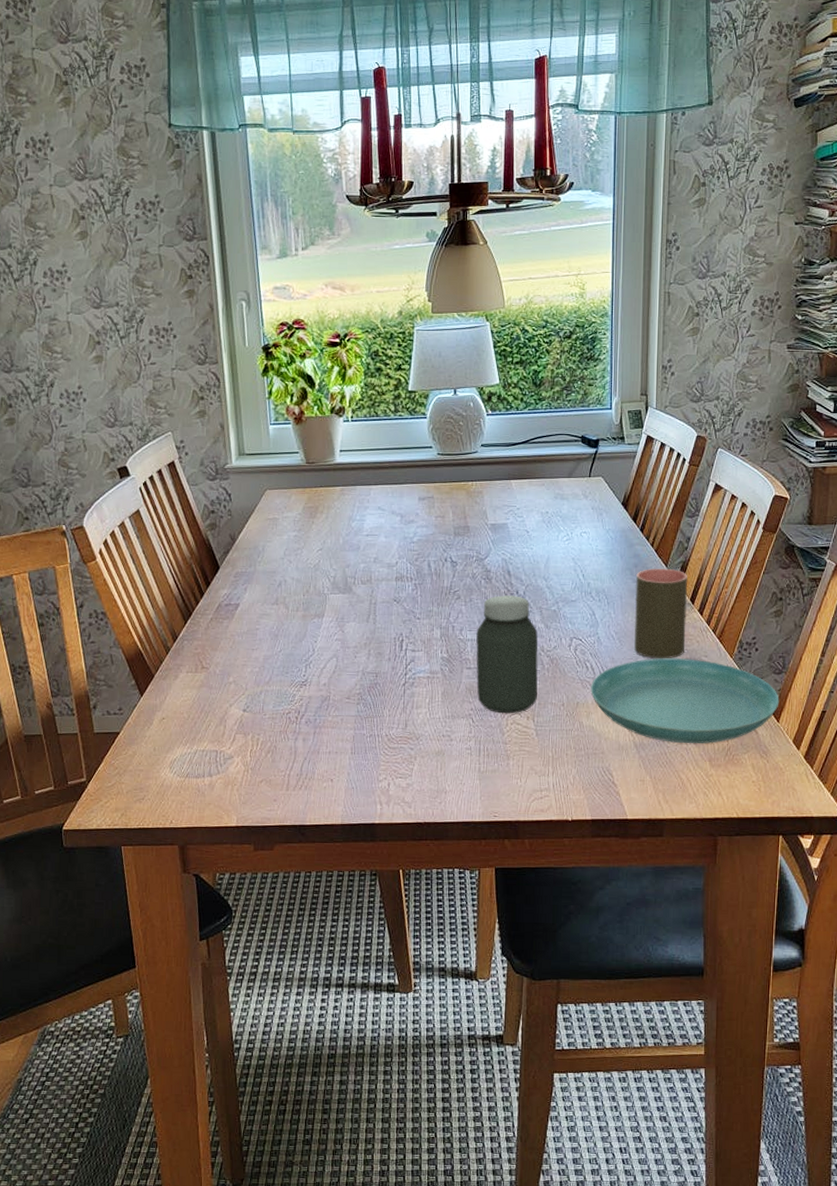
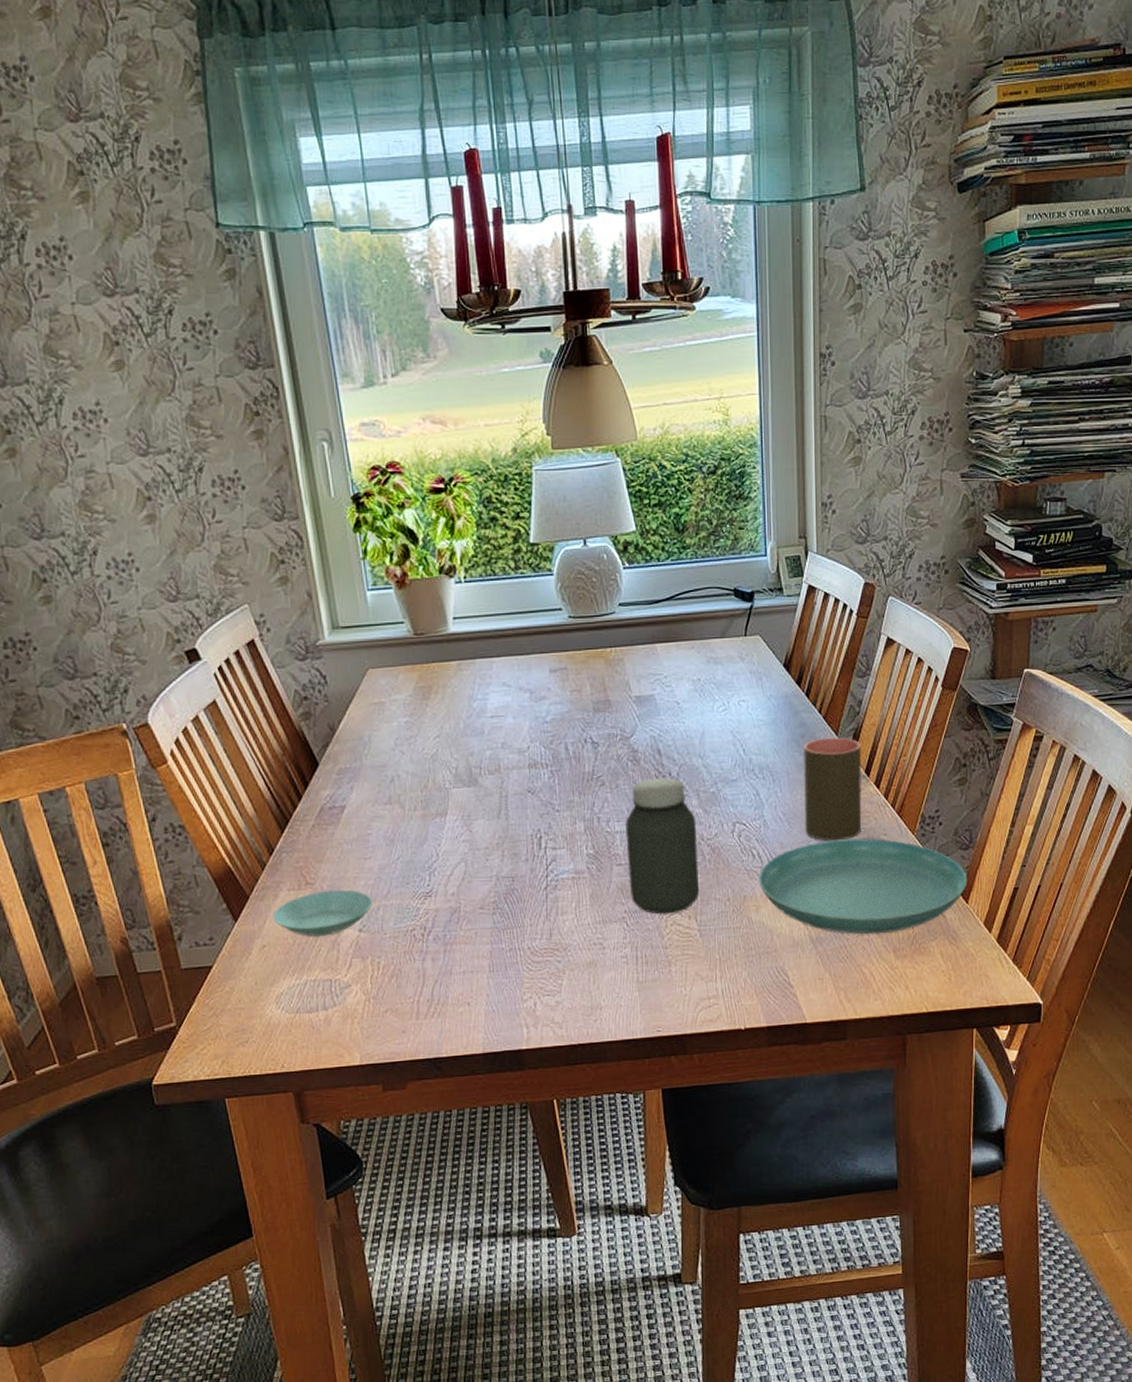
saucer: none [172,674,256,713] -> present [273,889,372,936]

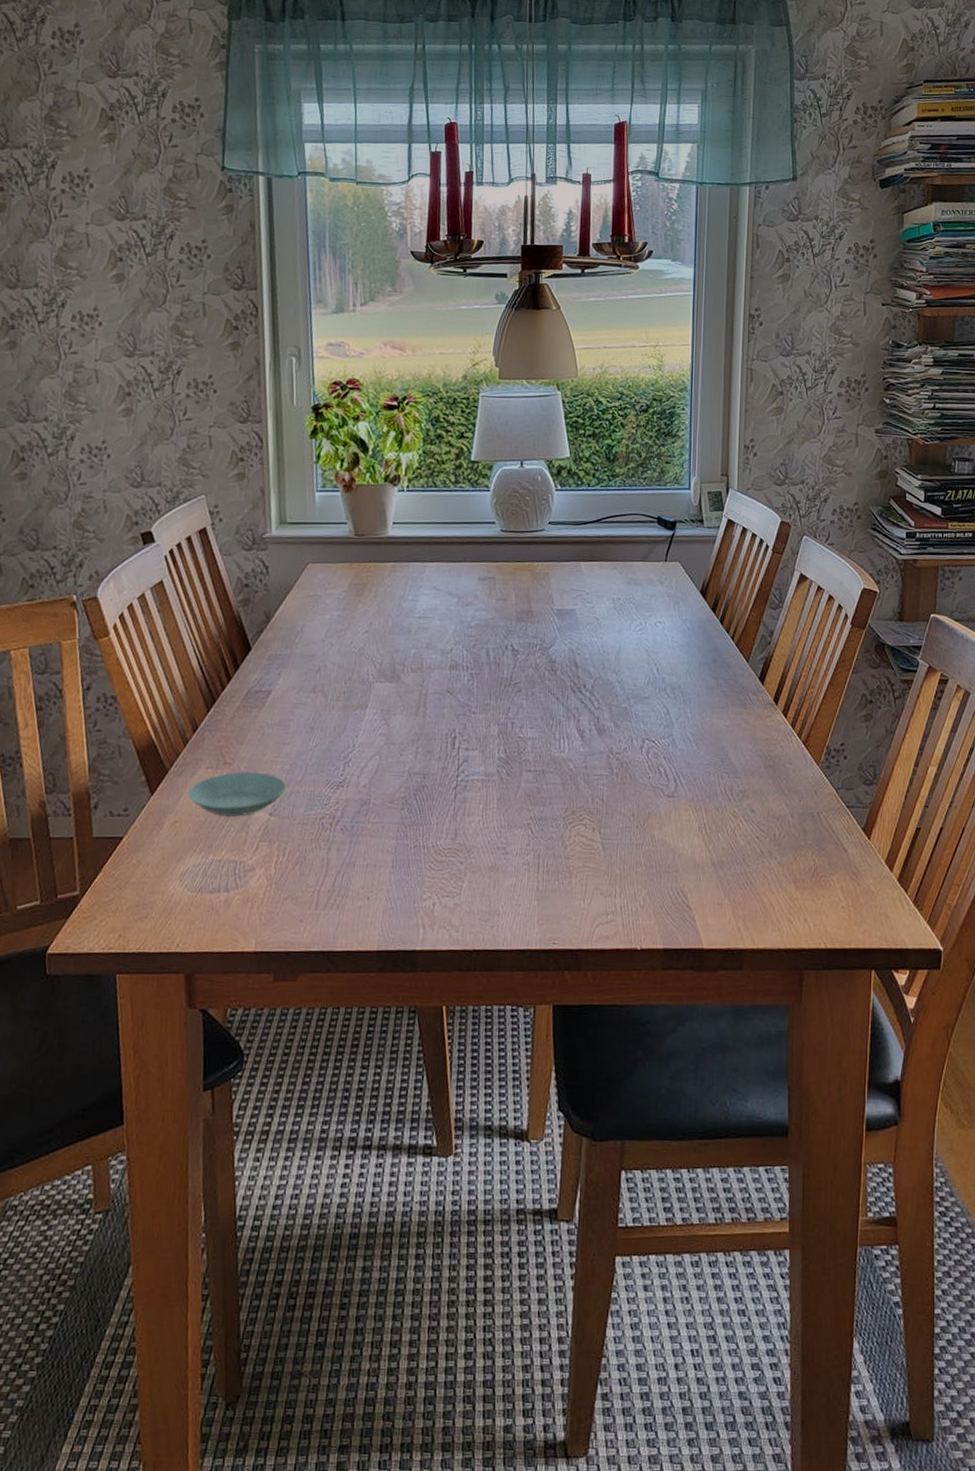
jar: present [626,778,699,914] -> none [537,689,607,824]
saucer: present [758,838,968,935] -> none [664,764,870,863]
cup: present [804,737,862,841] -> none [712,663,770,766]

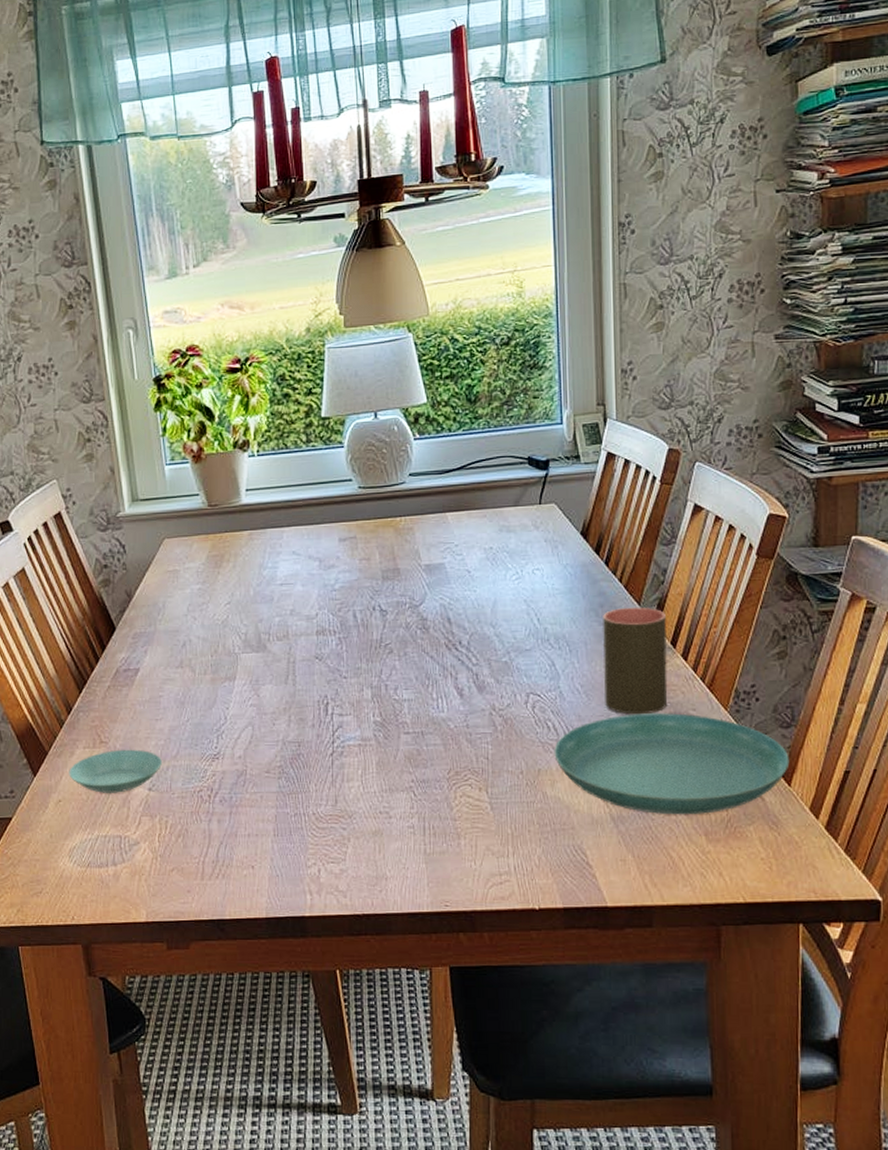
saucer: none [664,764,870,863] -> present [554,713,790,815]
cup: none [712,663,770,766] -> present [603,607,668,715]

